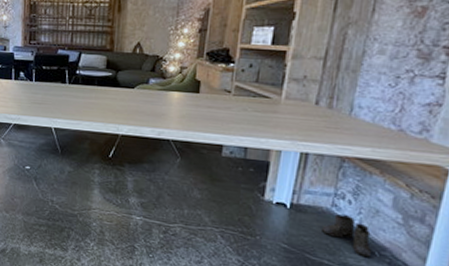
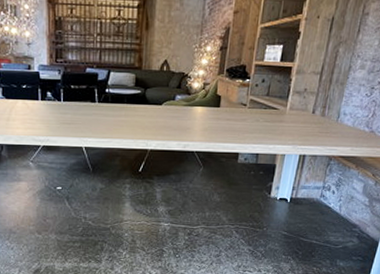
boots: present [321,214,374,258] -> none [312,203,348,235]

